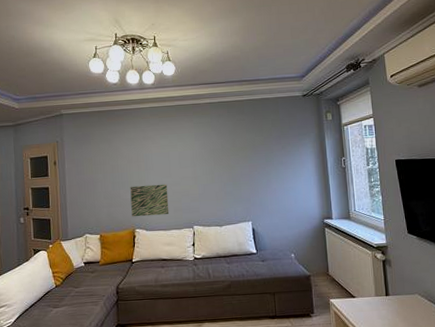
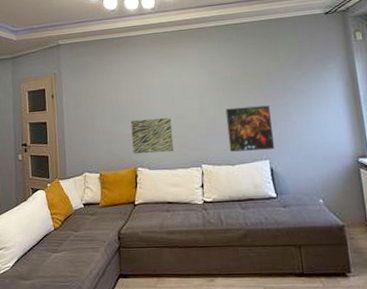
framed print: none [216,174,257,215] -> present [225,105,275,152]

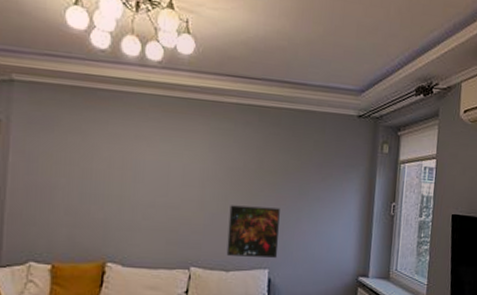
wall art: present [130,117,174,155] -> none [103,201,162,248]

